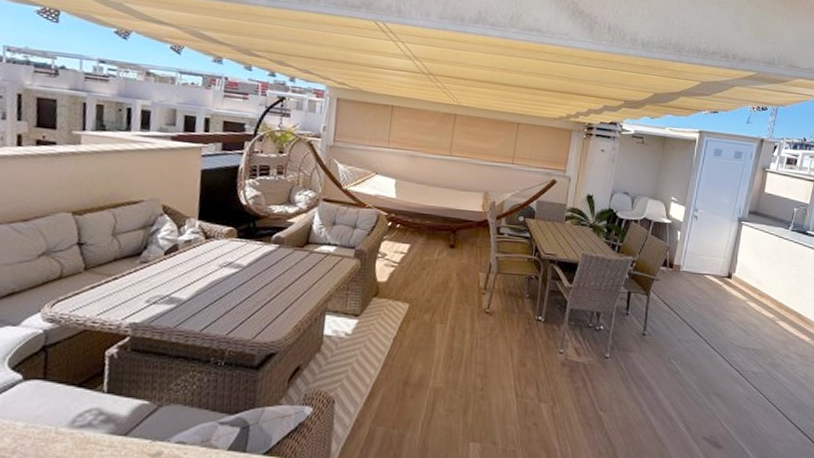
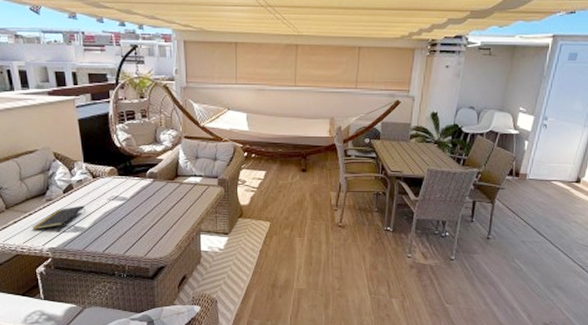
notepad: none [113,271,189,299] -> present [32,205,85,230]

